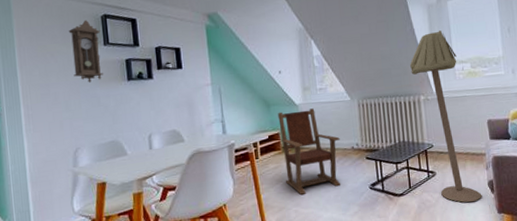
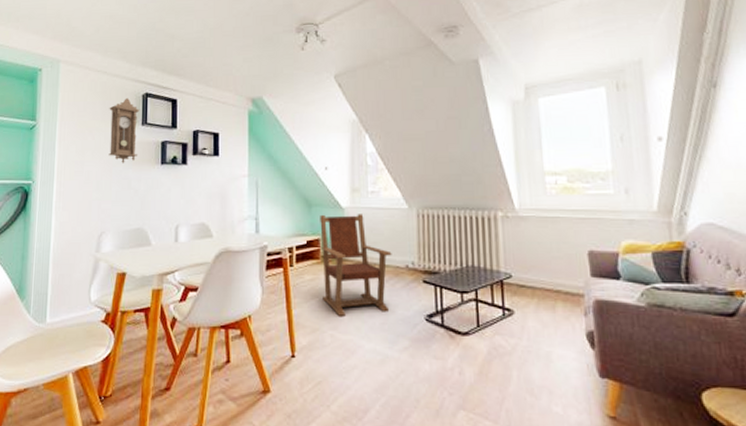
floor lamp: present [410,30,482,203] -> none [486,133,578,357]

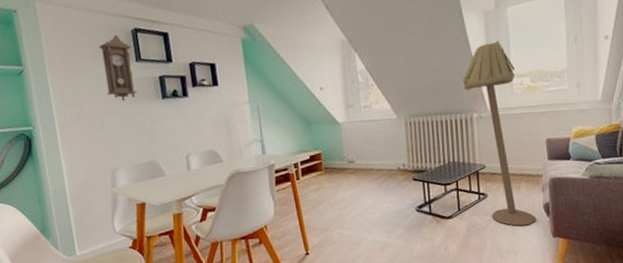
armchair: present [320,214,392,316] -> none [319,127,386,217]
floor lamp: none [486,133,578,357] -> present [463,41,537,226]

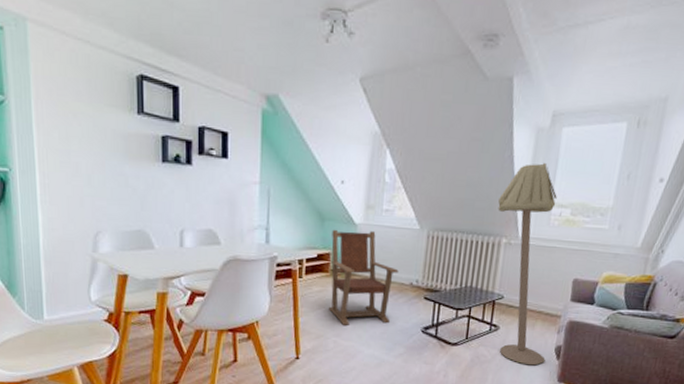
pendulum clock: present [98,34,137,101] -> none [96,77,134,157]
armchair: none [319,127,386,217] -> present [329,229,399,325]

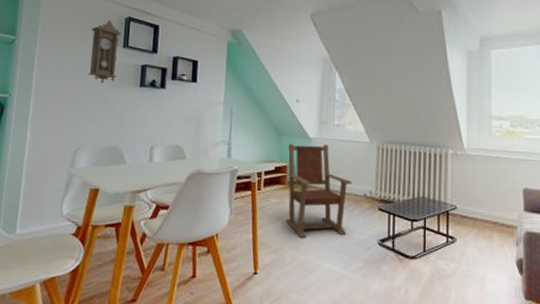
pendulum clock: none [96,77,134,157] -> present [88,20,122,83]
floor lamp: present [498,163,557,366] -> none [441,81,508,281]

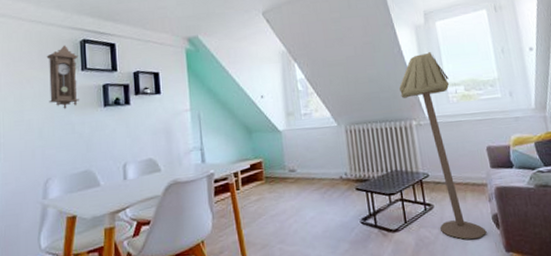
armchair: present [286,143,352,238] -> none [260,135,329,230]
floor lamp: none [441,81,508,281] -> present [399,52,487,240]

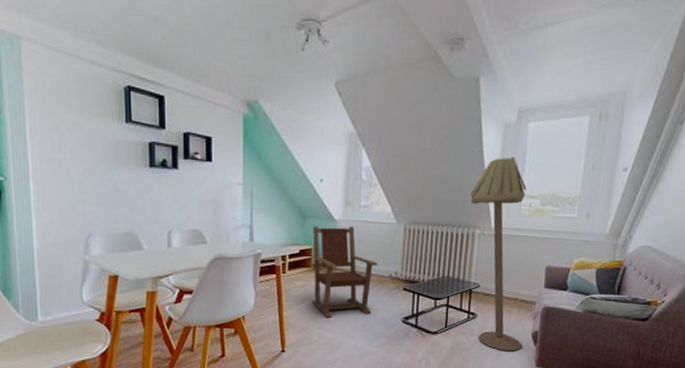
pendulum clock: present [46,45,79,109] -> none [86,89,123,164]
armchair: none [260,135,329,230] -> present [312,225,378,318]

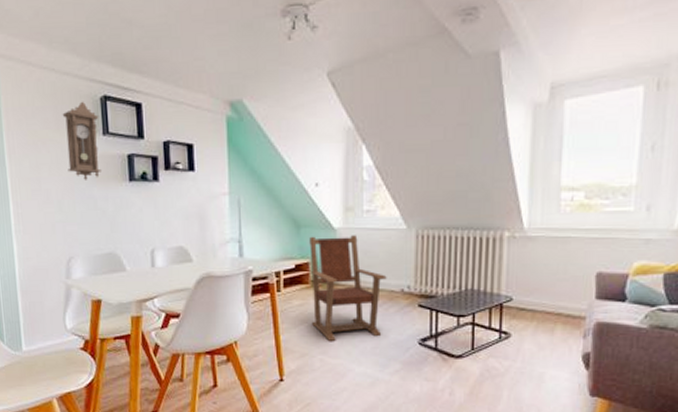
pendulum clock: none [86,89,123,164] -> present [62,101,101,180]
floor lamp: present [470,157,527,351] -> none [496,142,571,378]

